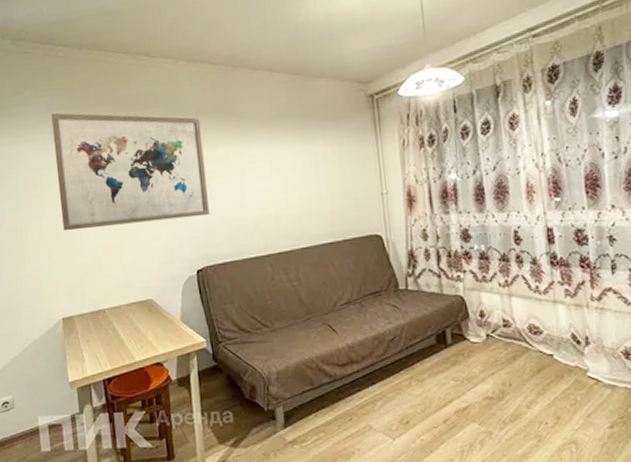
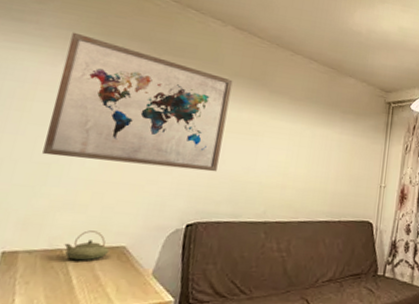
teapot: none [104,289,141,317] -> present [64,230,110,261]

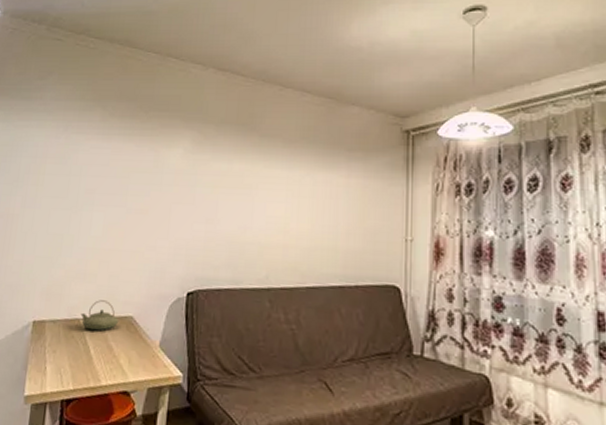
wall art: present [42,32,233,172] -> none [56,102,220,234]

